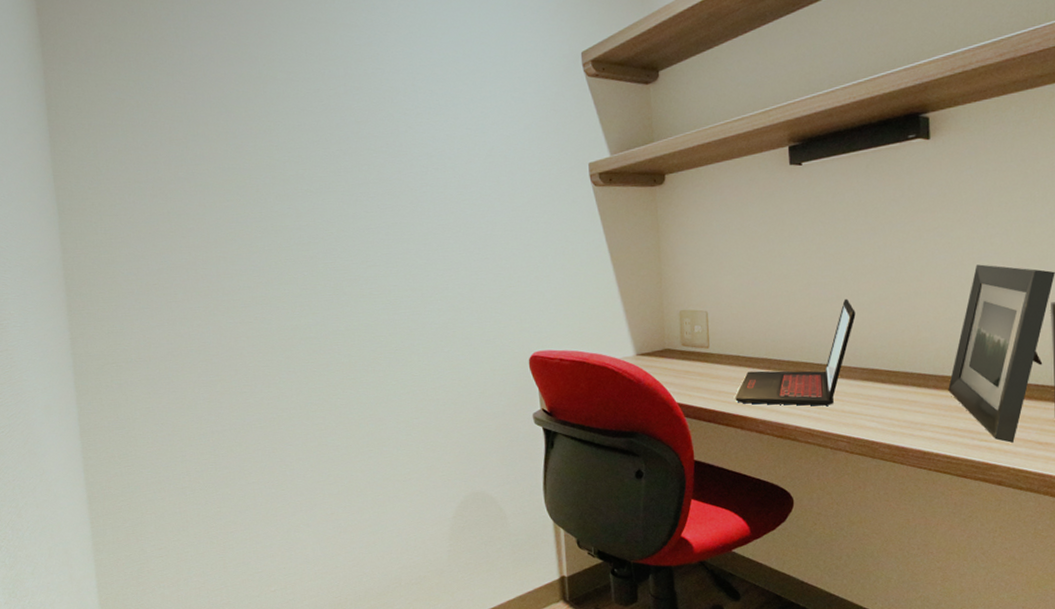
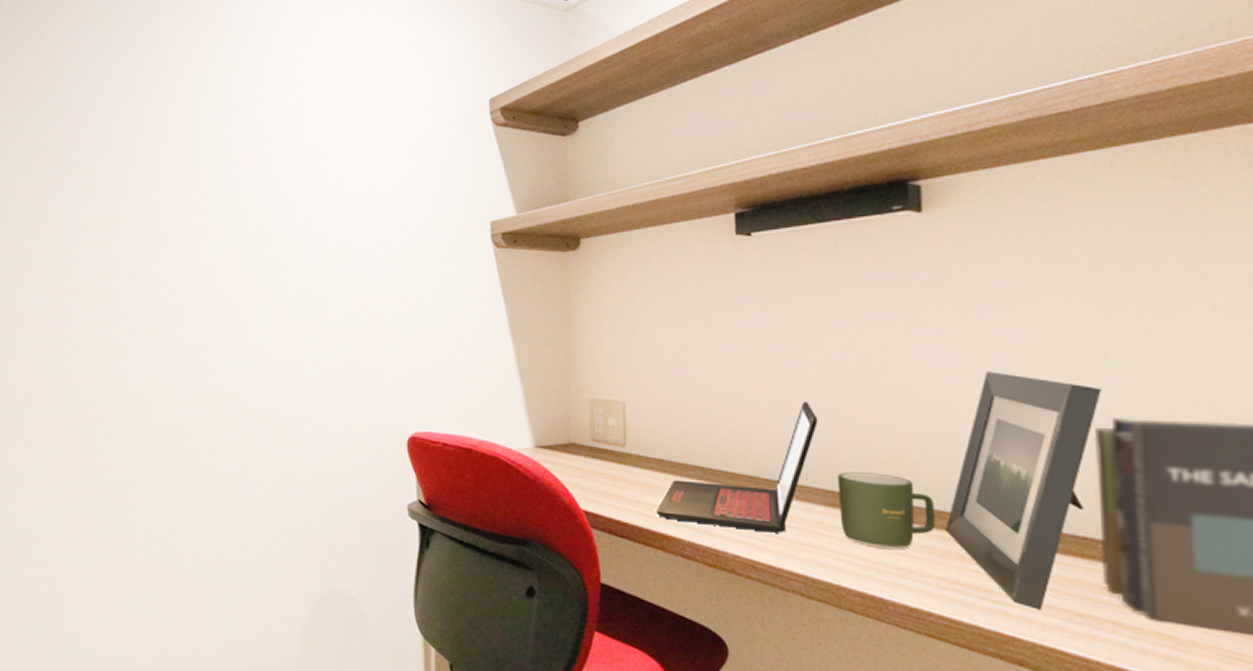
mug: none [870,351,941,410] -> present [837,472,936,550]

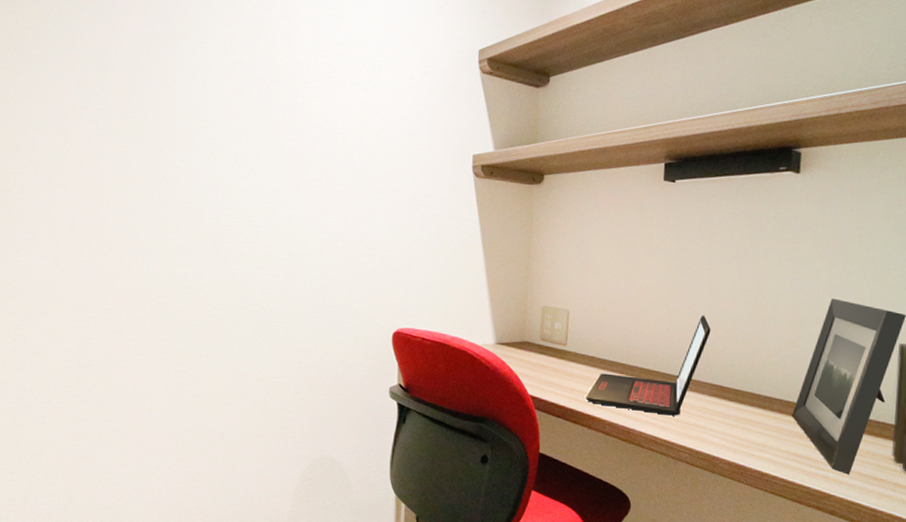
mug: present [837,472,936,550] -> none [719,370,787,430]

